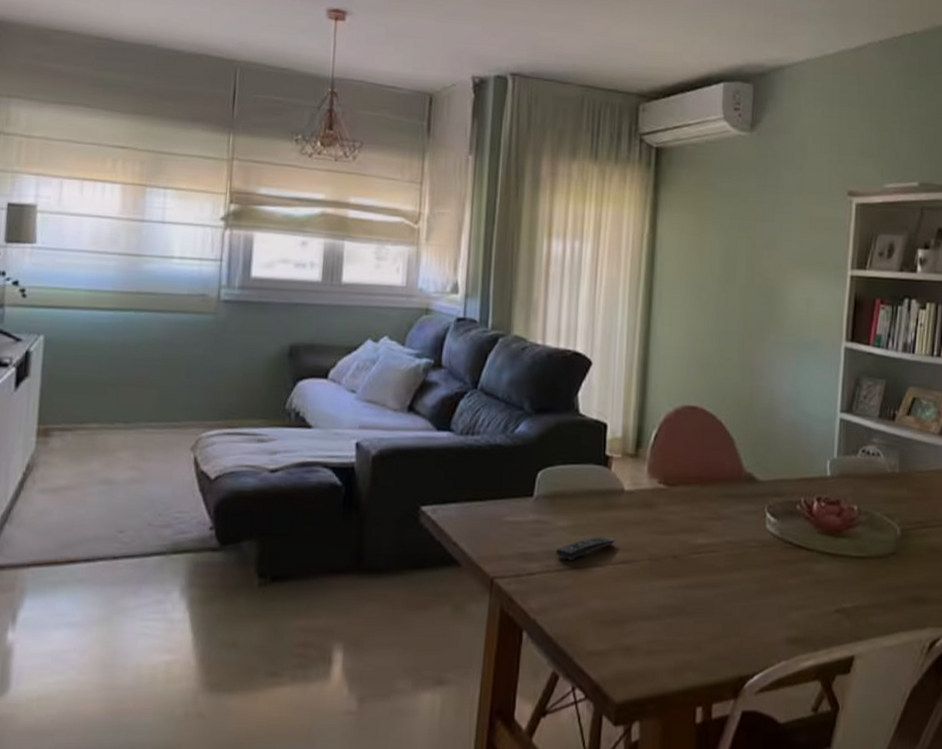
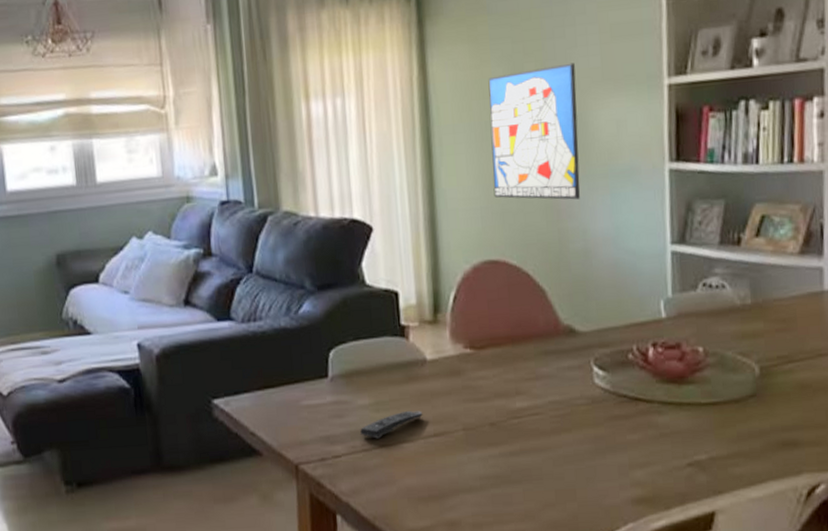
wall art: none [700,244,779,362] -> present [488,62,580,200]

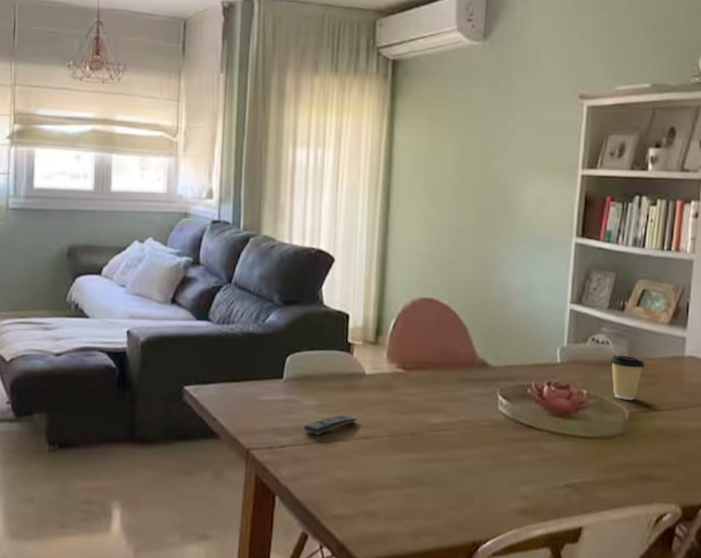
wall art: present [488,62,580,200] -> none [435,147,511,257]
coffee cup: none [727,298,774,353] -> present [609,354,645,400]

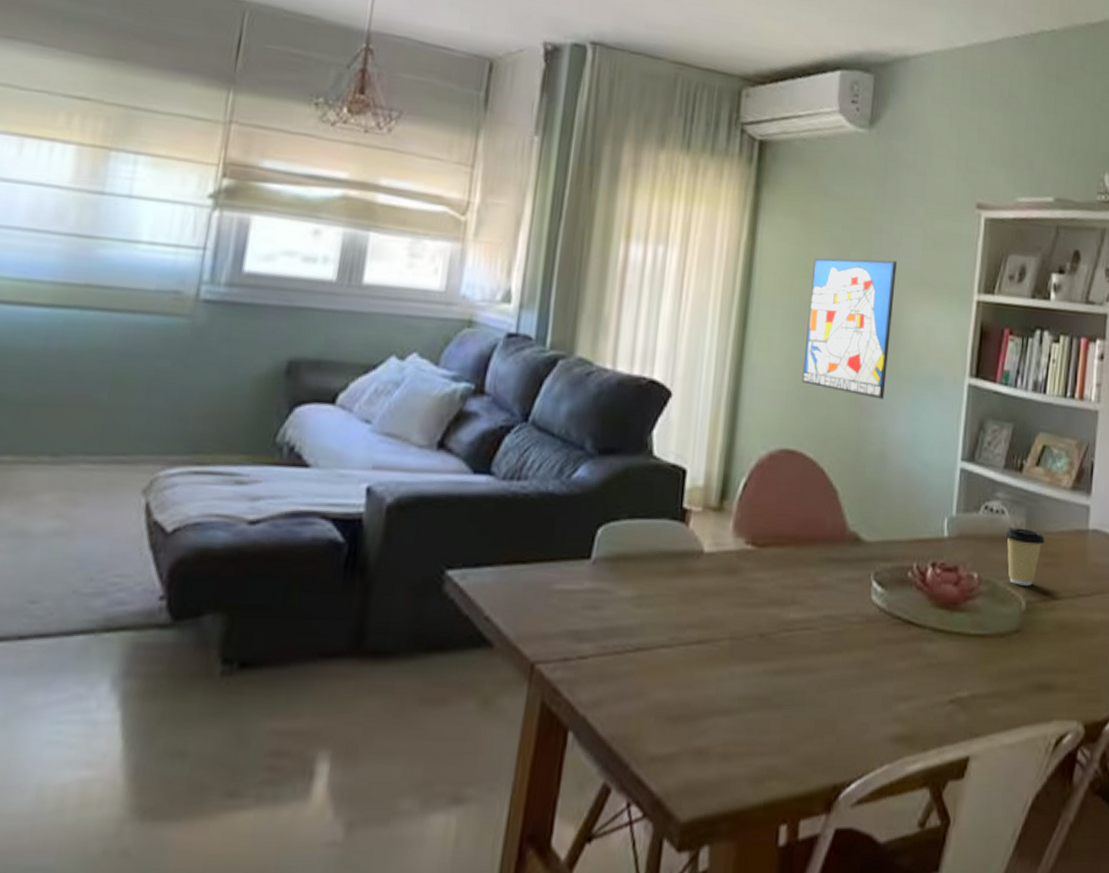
remote control: present [304,414,357,435] -> none [615,609,689,640]
wall art: none [435,147,511,257] -> present [802,258,897,399]

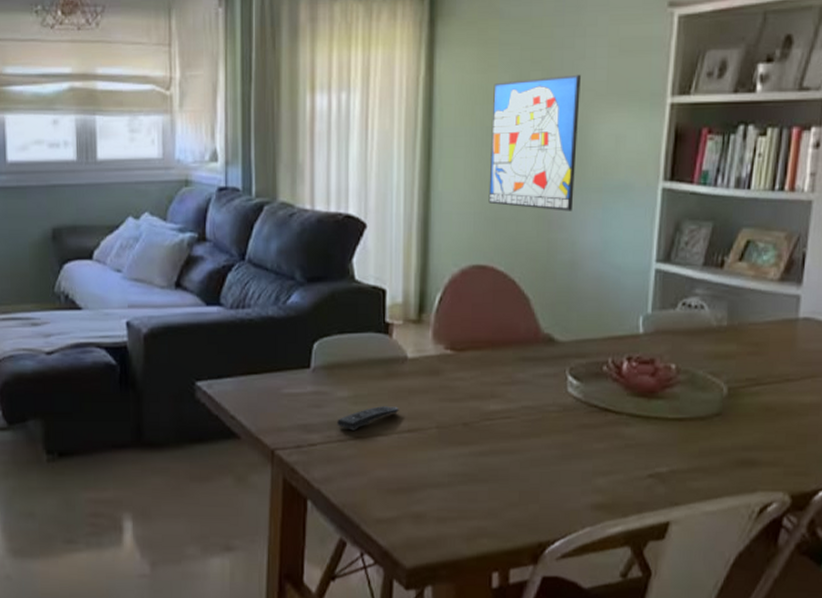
remote control: none [615,609,689,640] -> present [337,405,399,431]
coffee cup: present [1004,526,1045,586] -> none [703,320,748,373]

